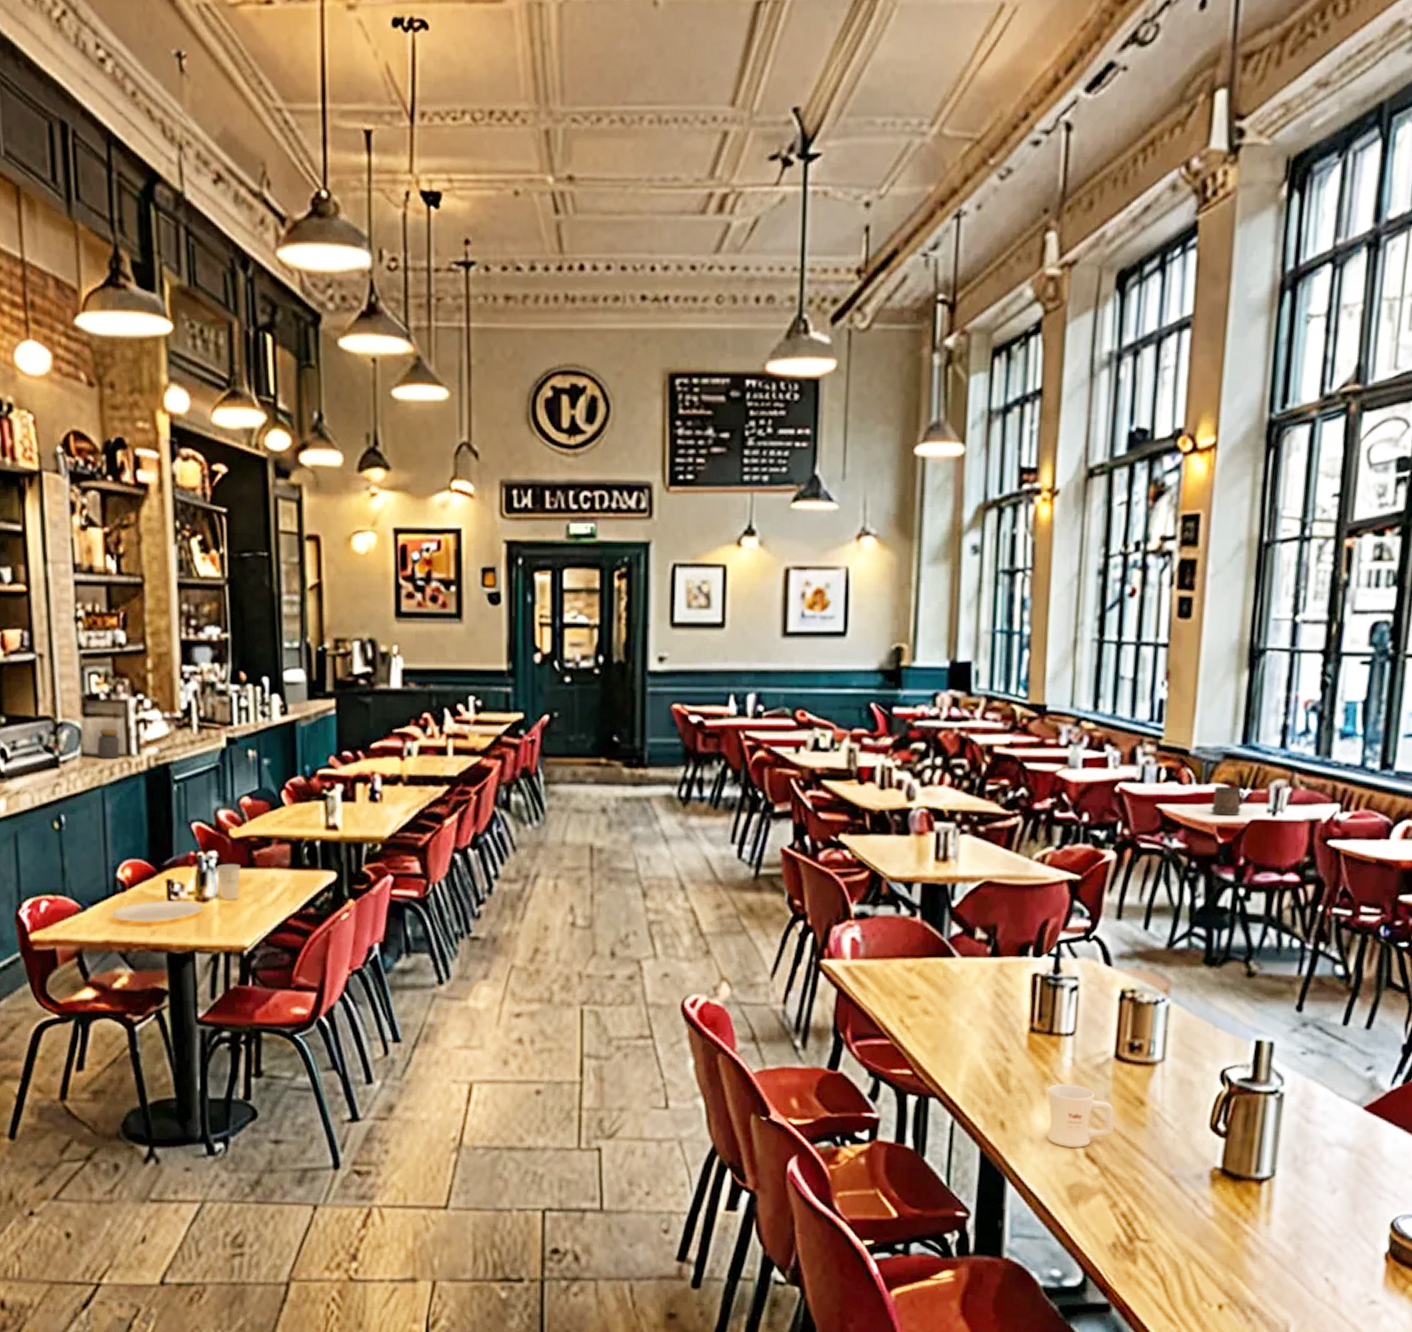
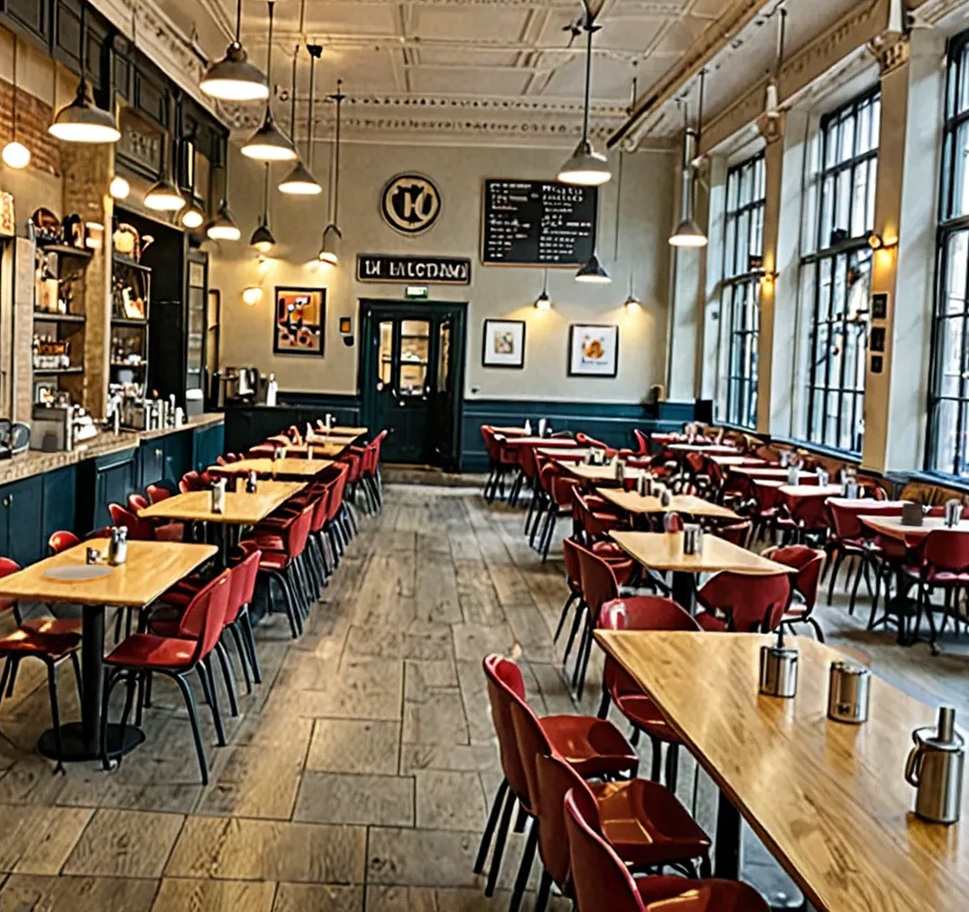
cup: present [216,863,241,901] -> none [125,536,145,566]
mug: present [1047,1084,1115,1148] -> none [773,737,828,791]

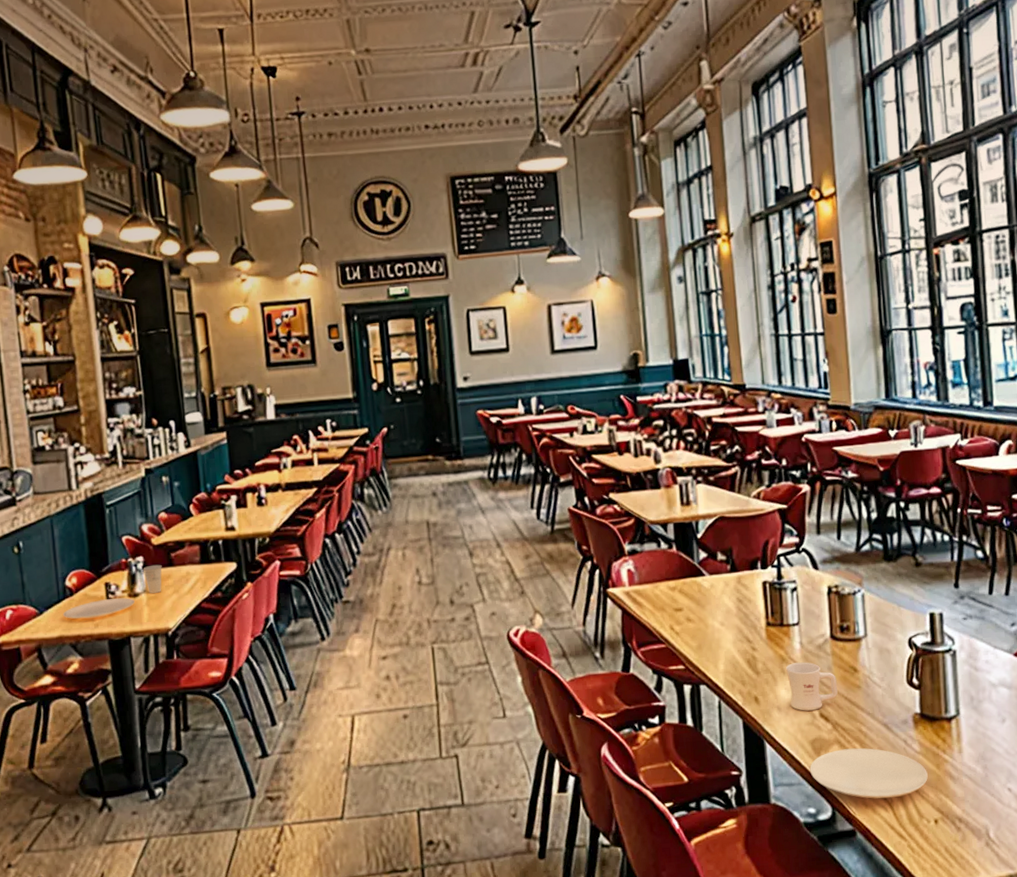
jar: present [40,429,59,454] -> none [45,471,63,496]
cup: none [125,536,145,566] -> present [143,564,162,594]
mug: none [773,737,828,791] -> present [785,662,838,711]
plate: none [785,836,915,897] -> present [810,748,928,799]
beer mug: present [900,502,926,526] -> none [871,428,894,451]

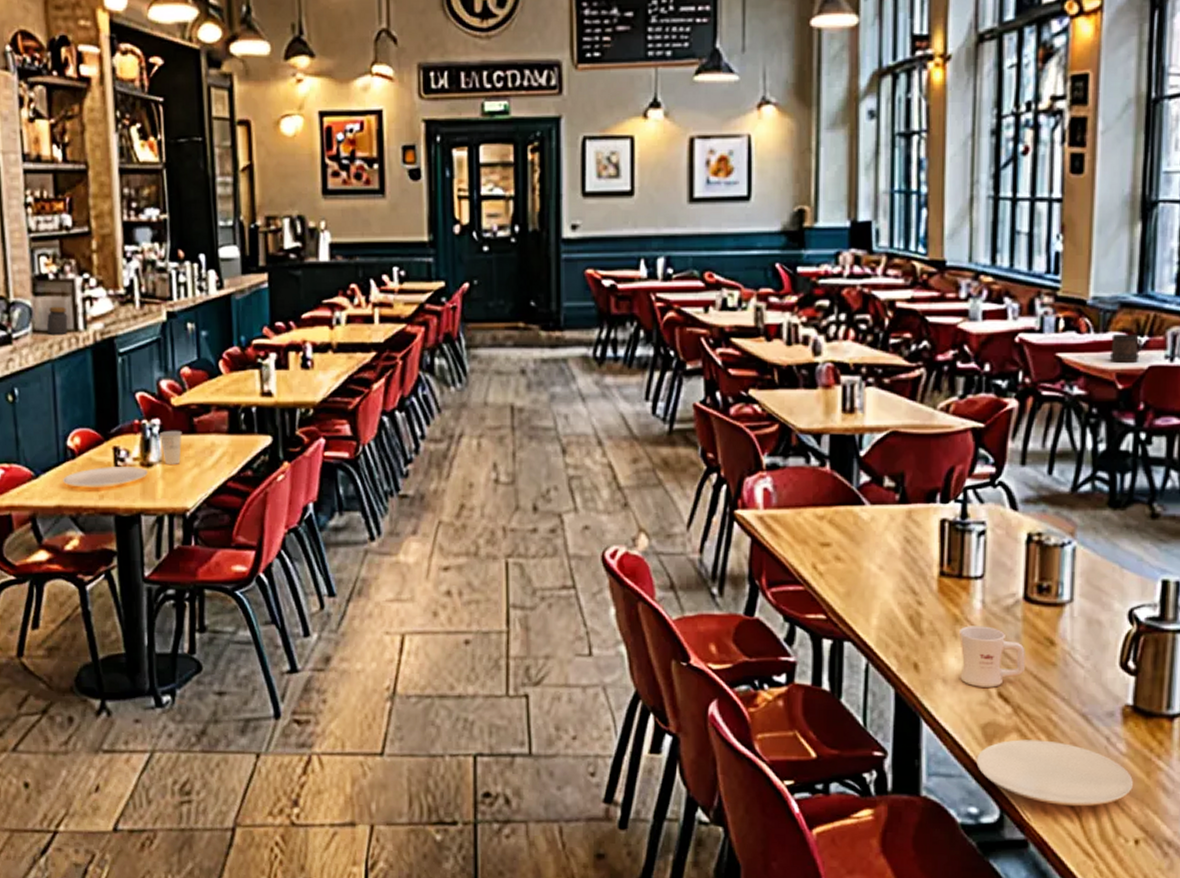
jar: none [45,471,63,496] -> present [46,306,68,336]
beer mug: none [871,428,894,451] -> present [1109,333,1142,362]

